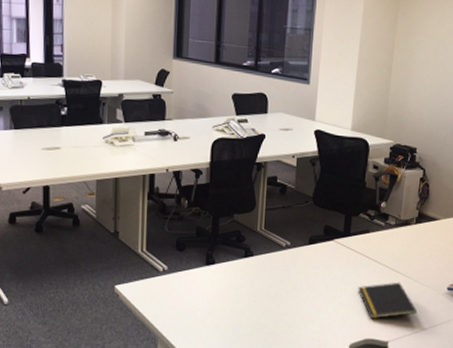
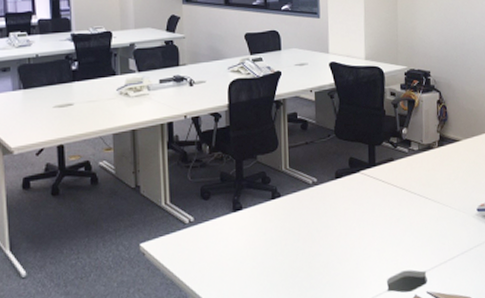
notepad: present [358,282,418,319] -> none [389,208,451,250]

